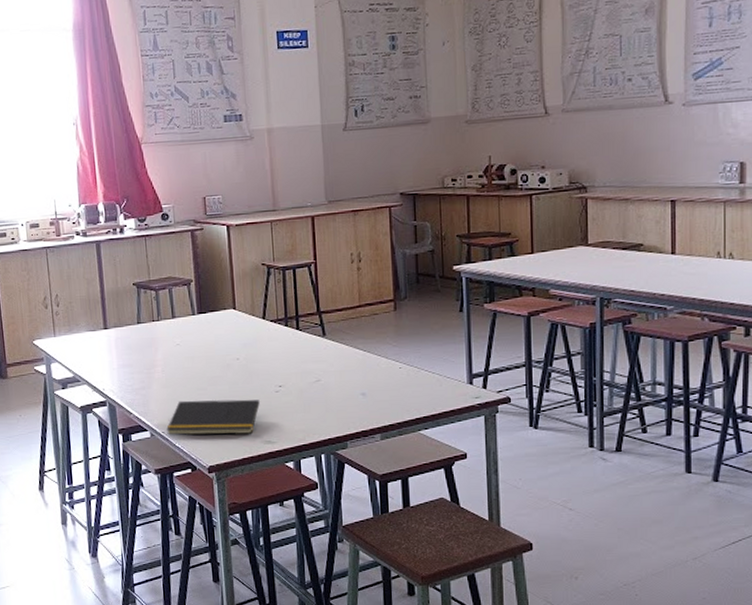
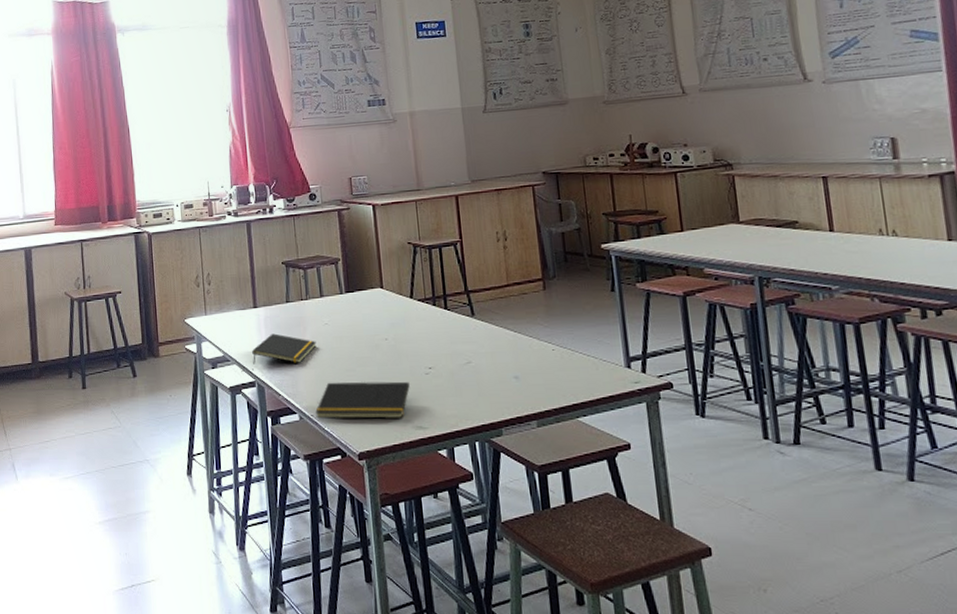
notepad: none [103,354,168,385] -> present [252,333,317,365]

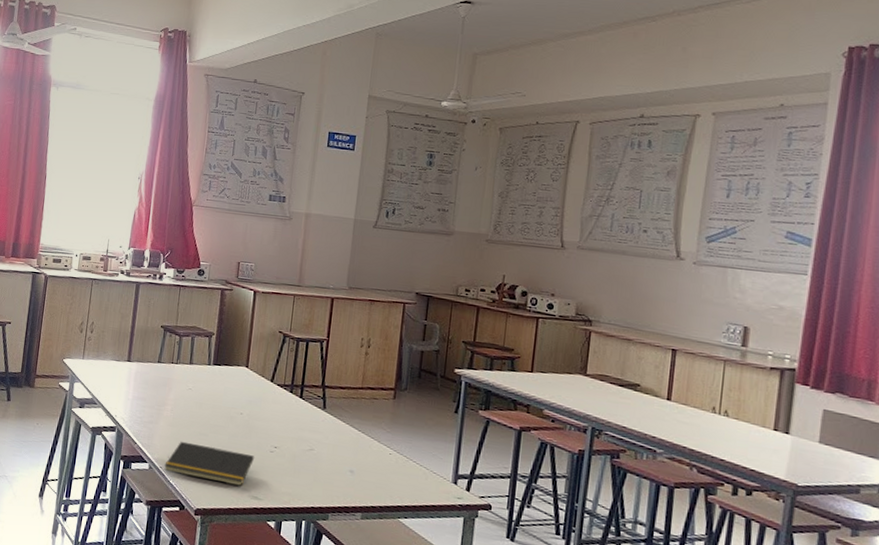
notepad: present [252,333,317,365] -> none [117,387,178,419]

